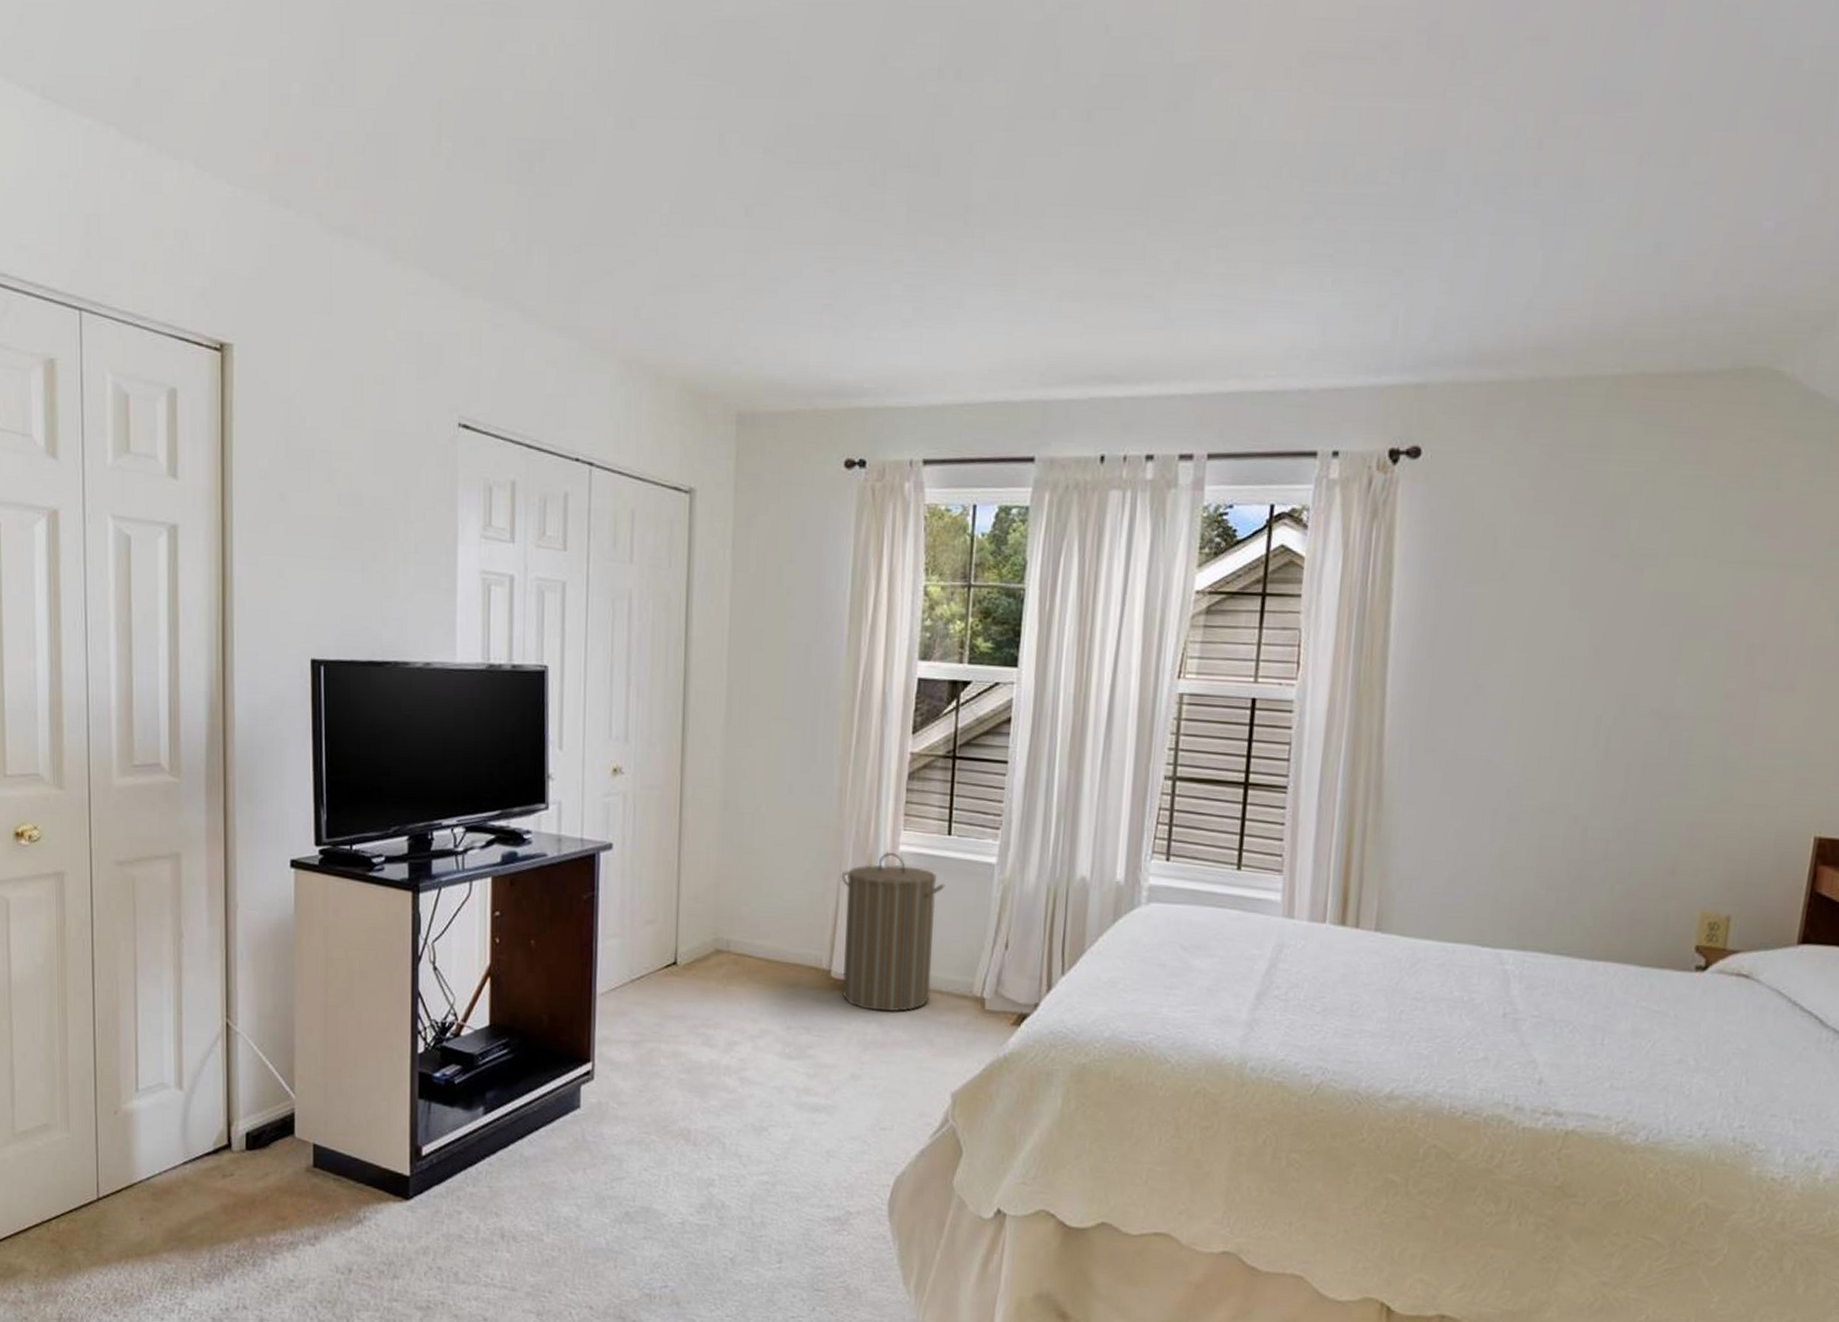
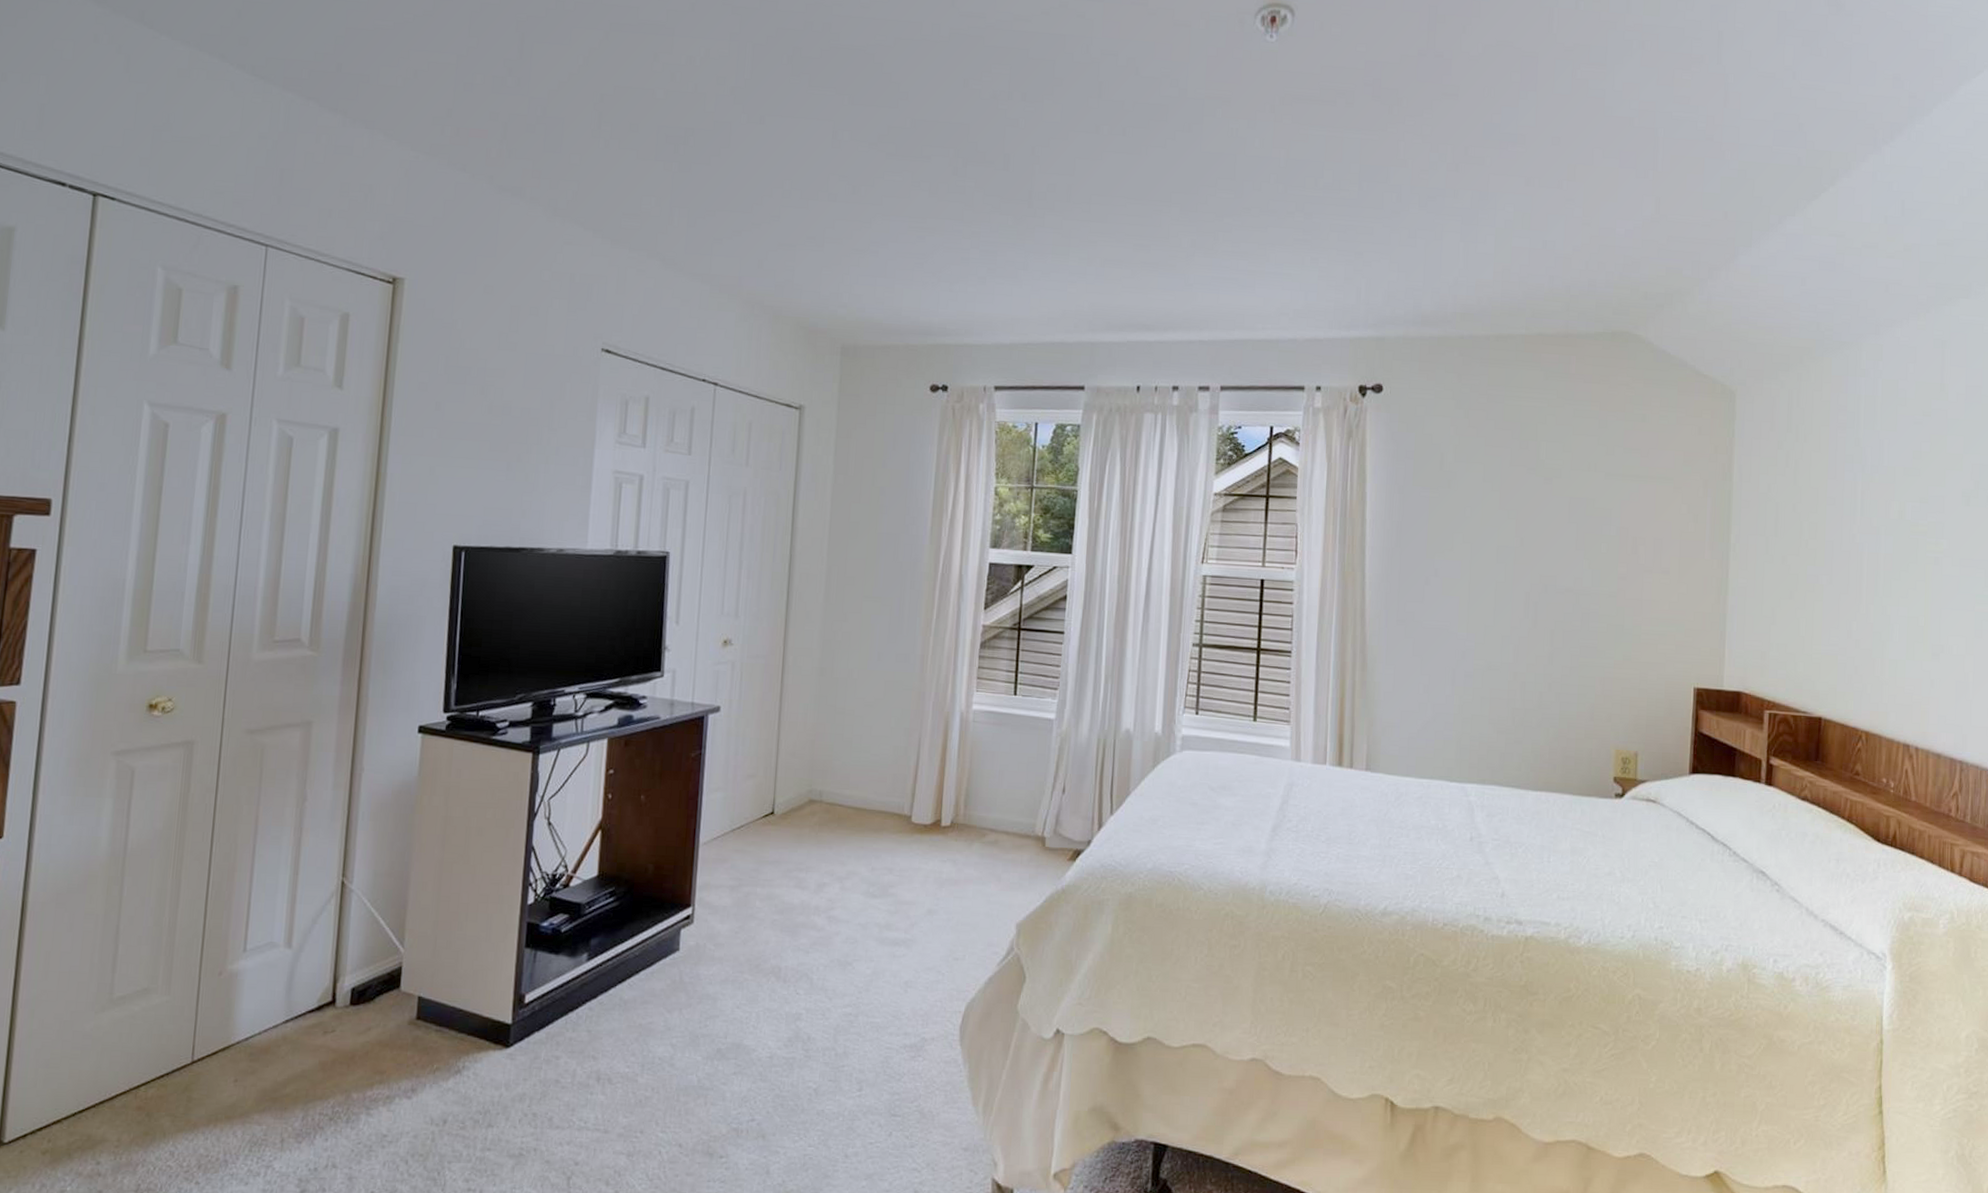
laundry hamper: present [841,851,945,1012] -> none [921,710,1011,852]

